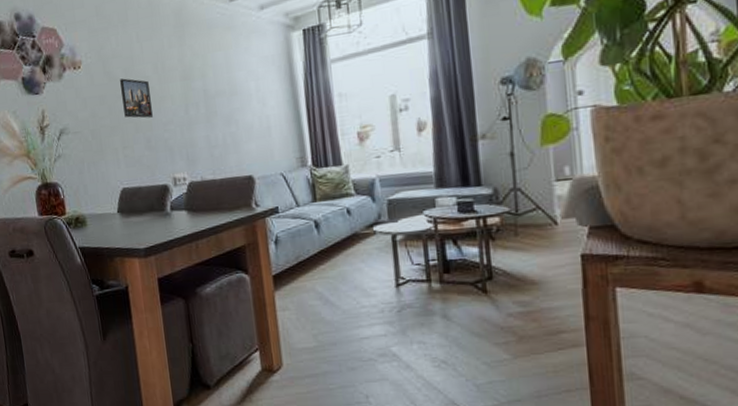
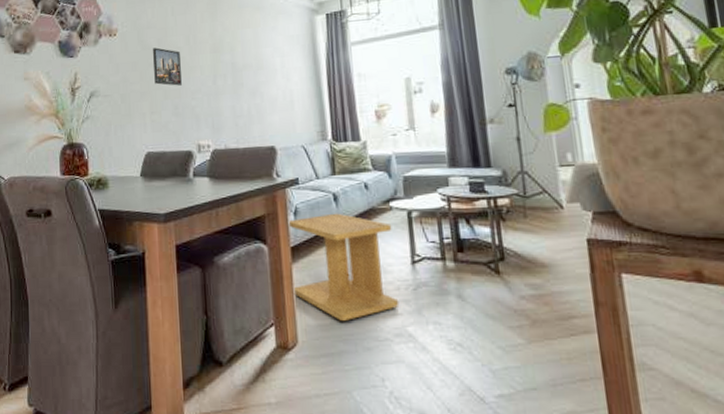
side table: none [267,240,384,344] -> present [287,213,400,321]

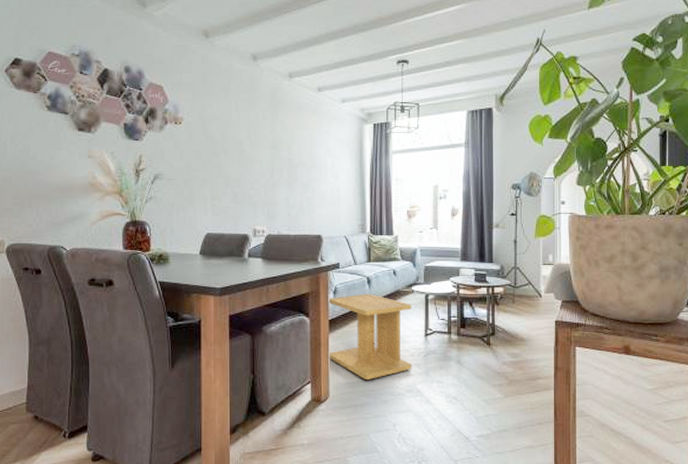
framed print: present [153,47,183,86] -> none [216,139,243,176]

